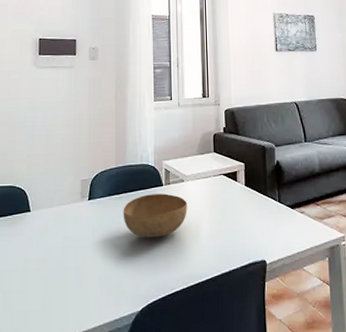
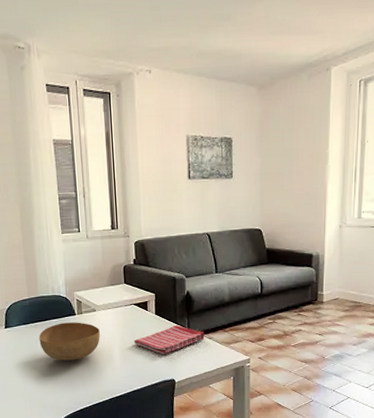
dish towel: none [222,197,297,231] -> present [133,325,205,354]

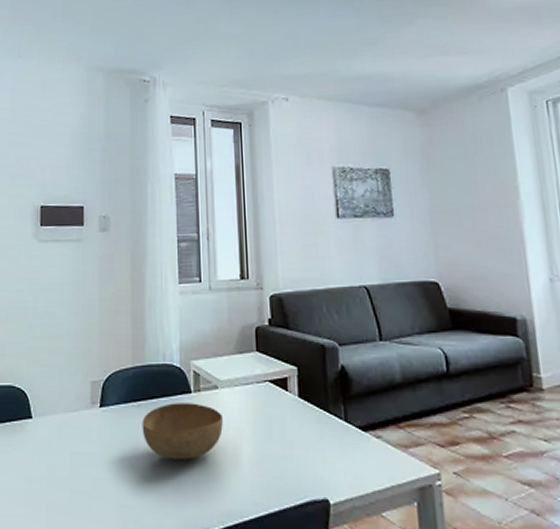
dish towel: present [133,325,205,354] -> none [268,414,370,458]

